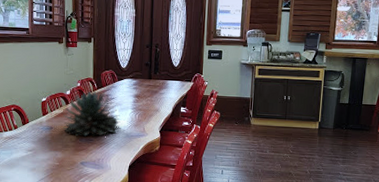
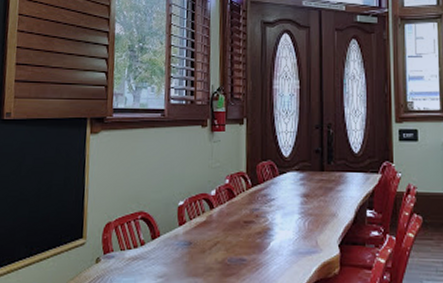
succulent plant: present [63,91,120,137] -> none [206,190,284,255]

